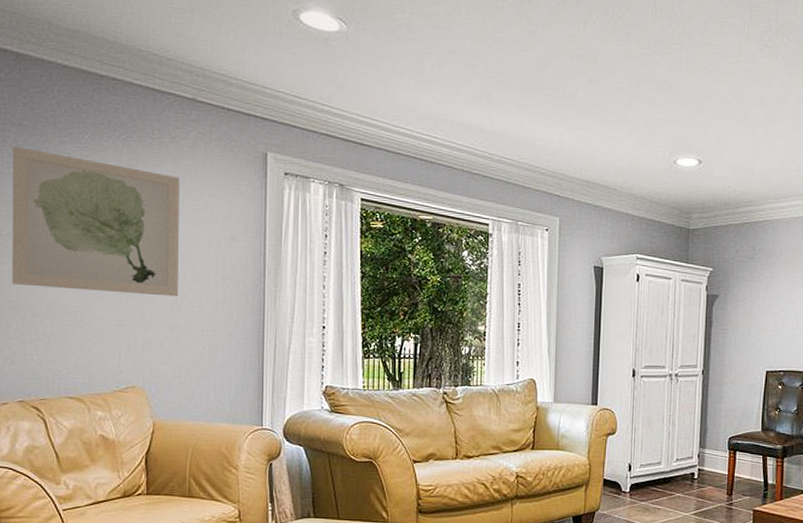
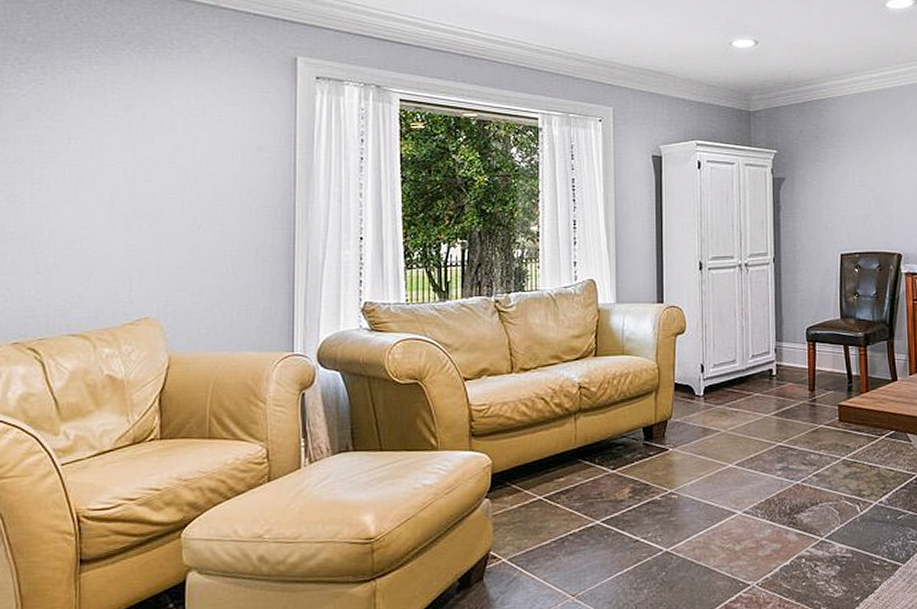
wall art: present [11,146,180,297] -> none [8,64,201,216]

